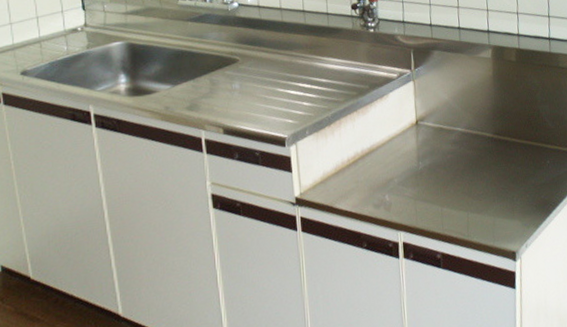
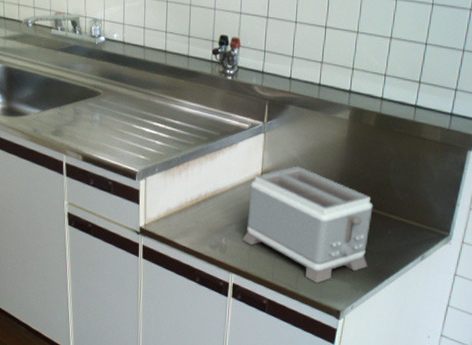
toaster: none [406,109,534,227] -> present [242,166,373,284]

